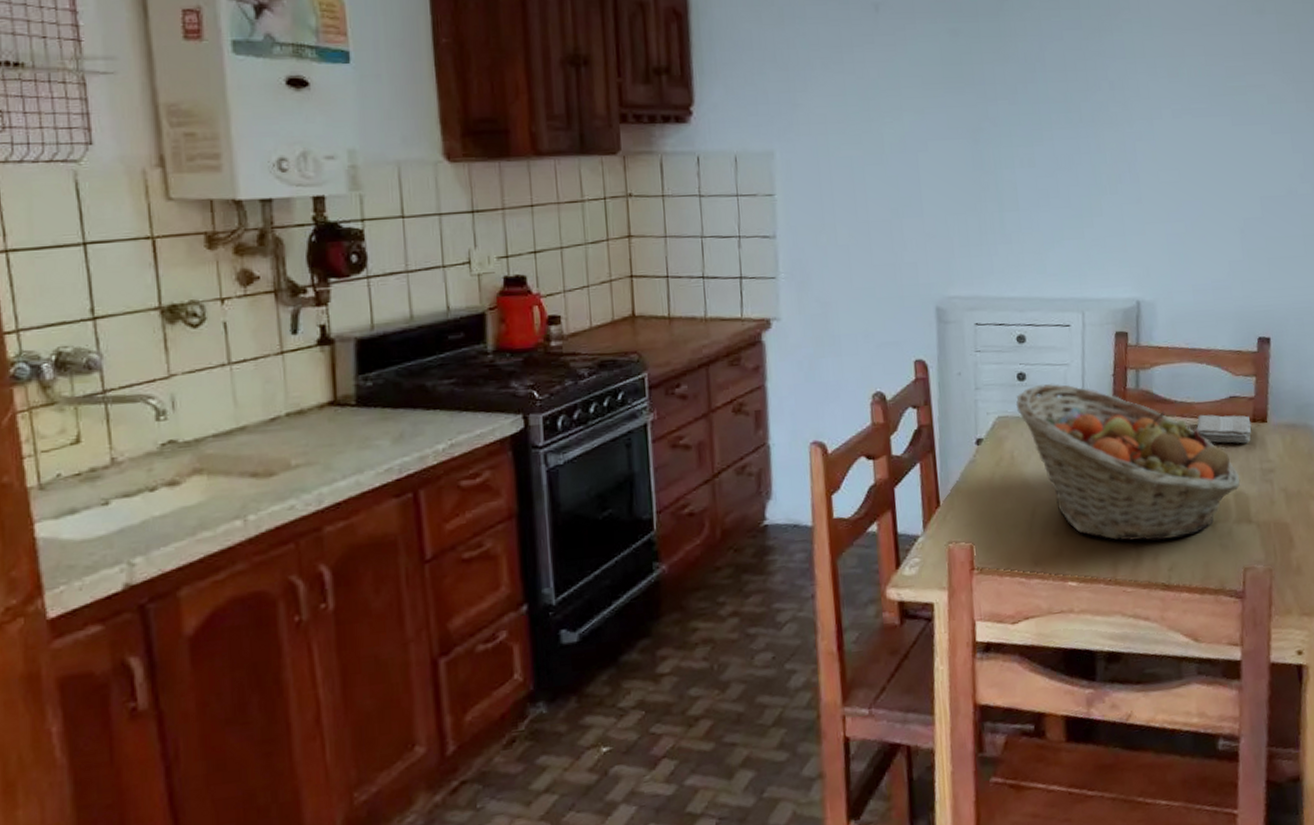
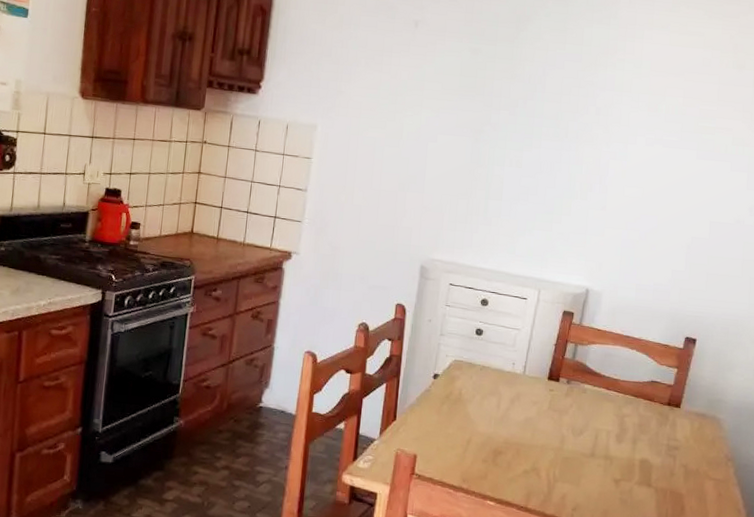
fruit basket: present [1015,383,1241,541] -> none [470,341,648,486]
washcloth: present [1196,414,1252,444] -> none [618,390,666,422]

